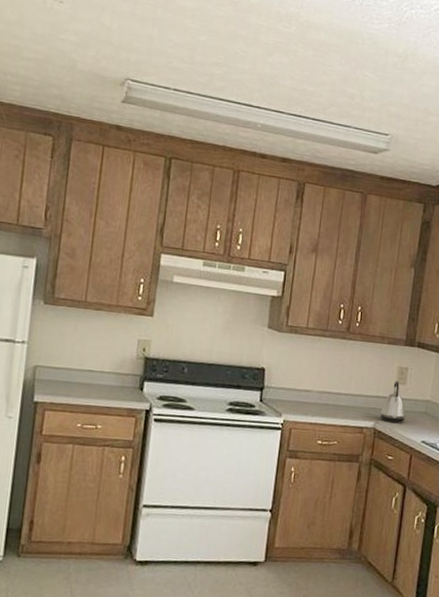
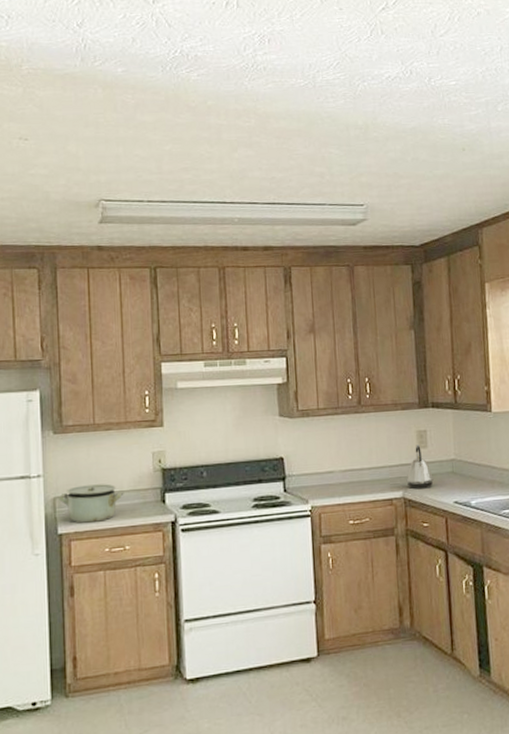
saucepan: none [38,358,105,398] -> present [58,484,124,523]

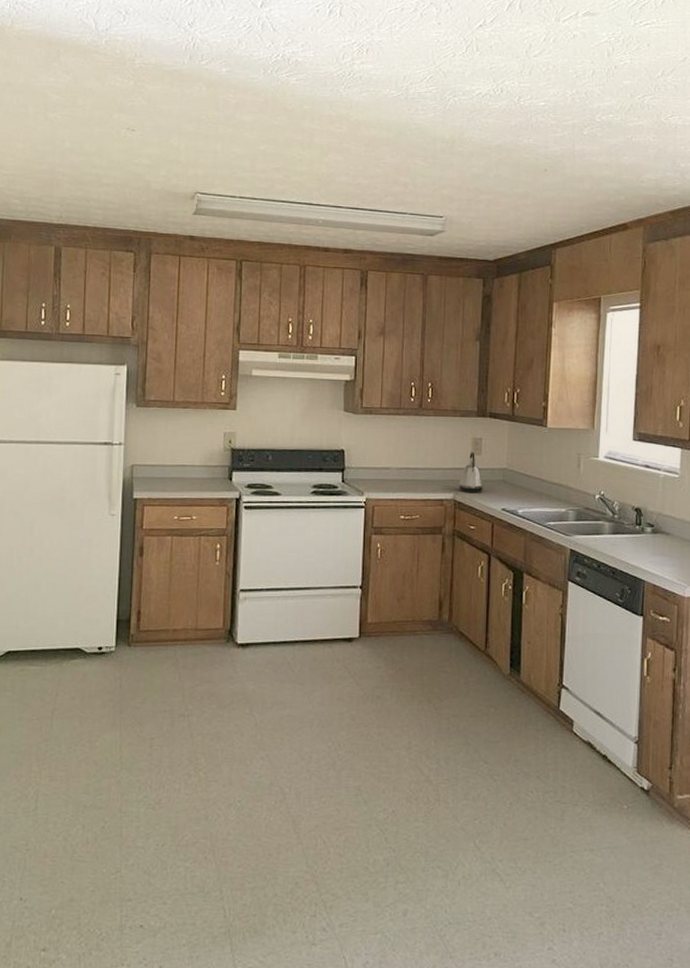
saucepan: present [58,484,124,523] -> none [135,456,196,491]

